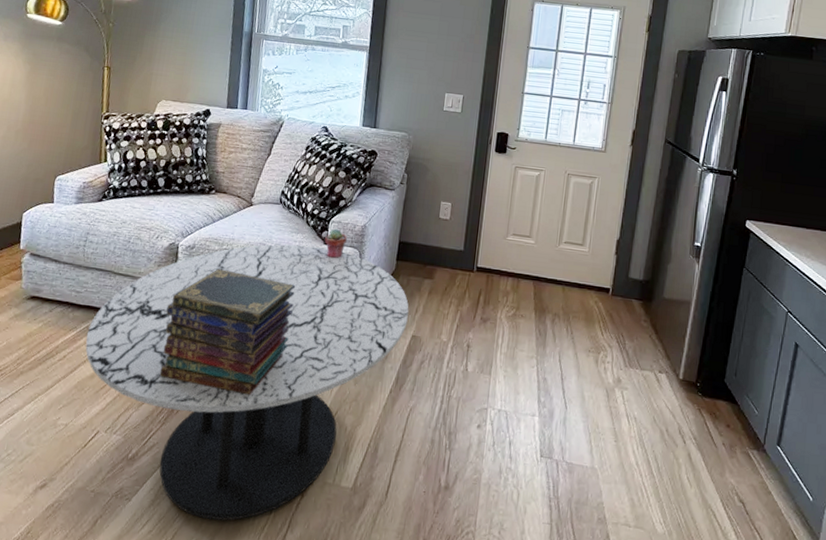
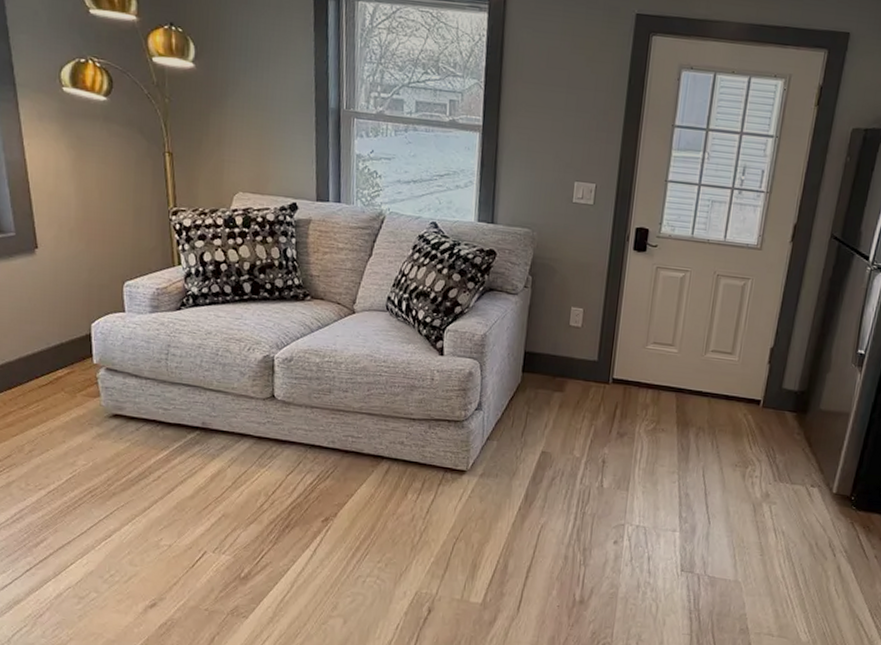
coffee table: present [85,244,409,521] -> none [180,356,538,636]
book stack: present [159,269,296,396] -> none [266,383,410,514]
potted succulent: present [325,228,347,259] -> none [440,338,465,371]

